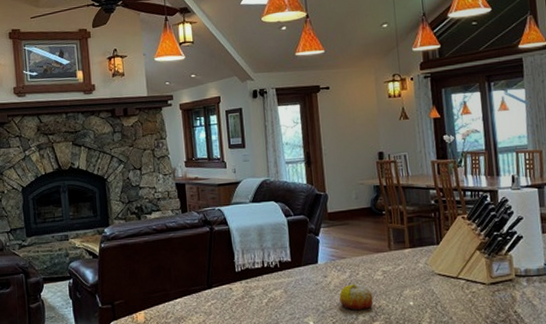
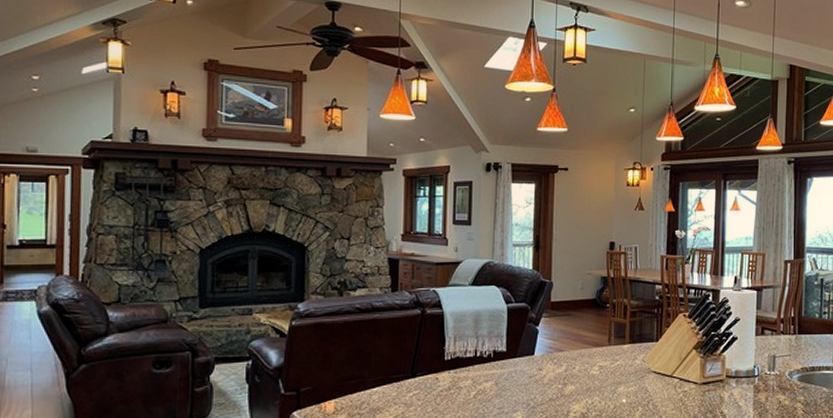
fruit: present [339,284,373,311] -> none [552,378,587,407]

